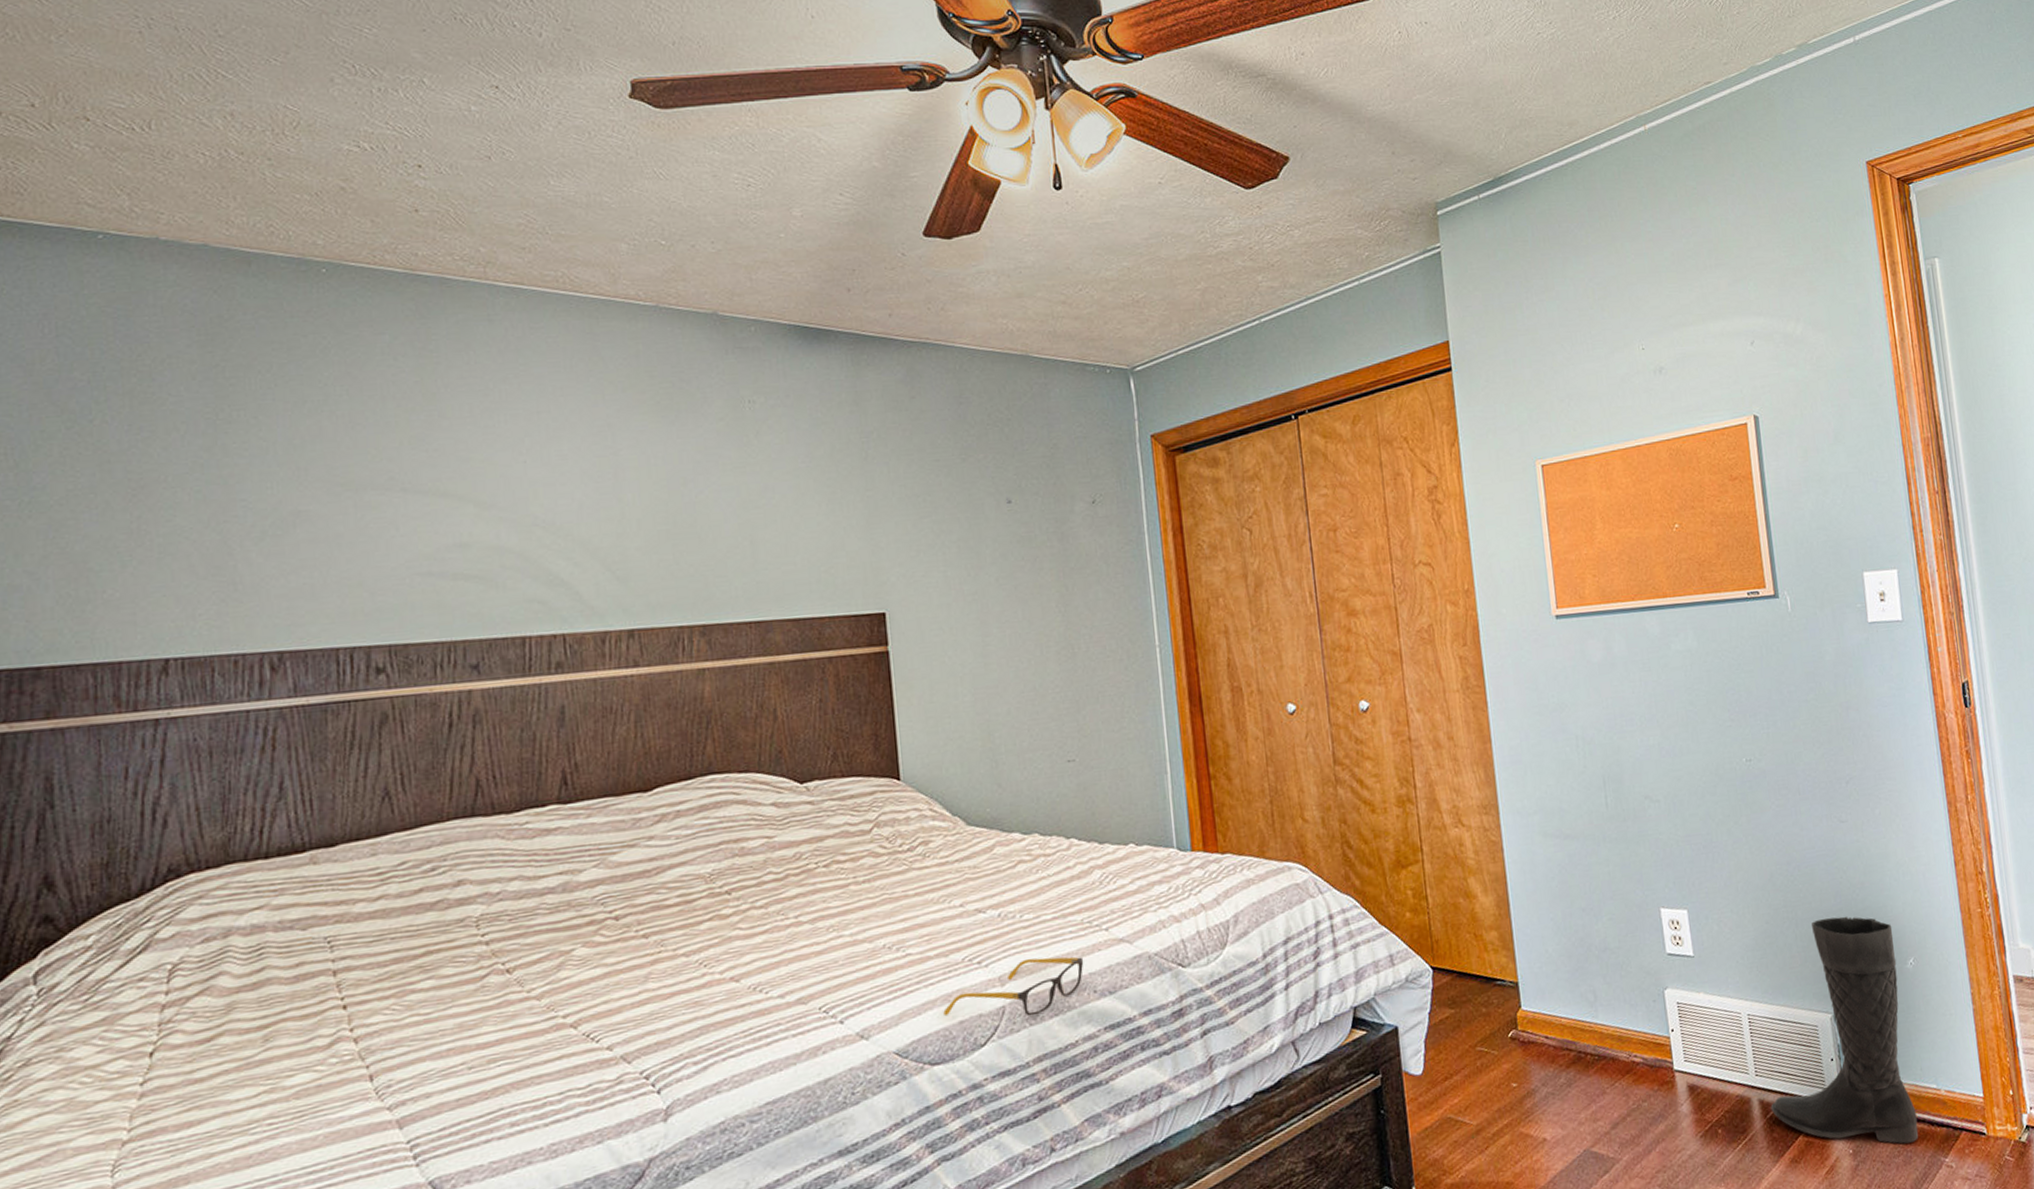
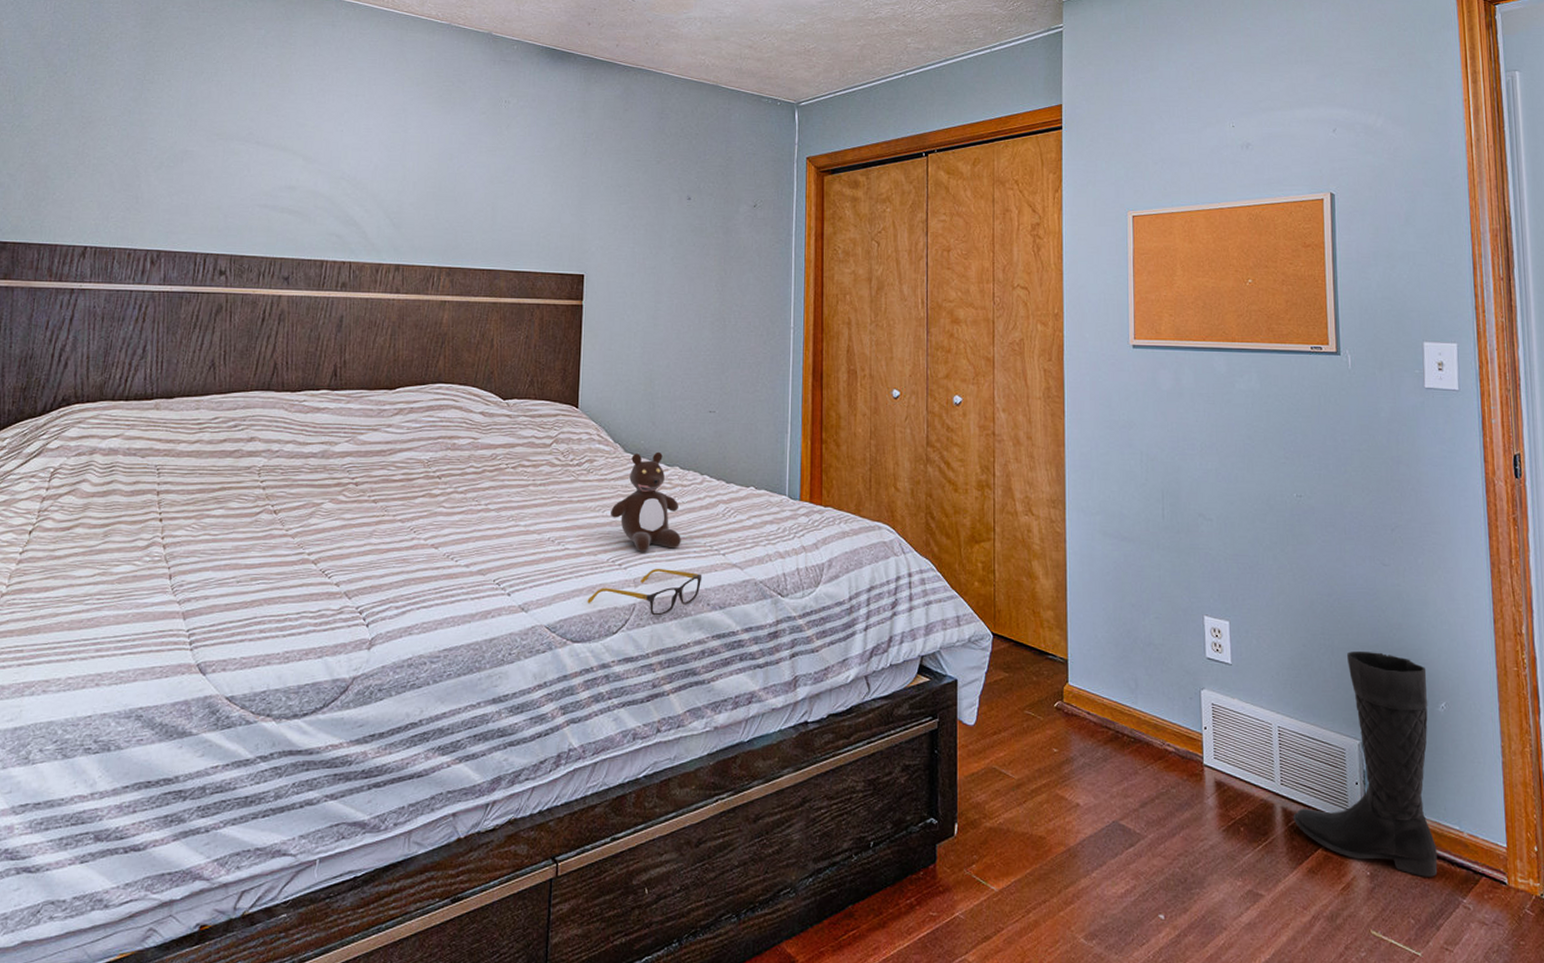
stuffed animal: none [959,818,1052,943] -> present [611,451,681,552]

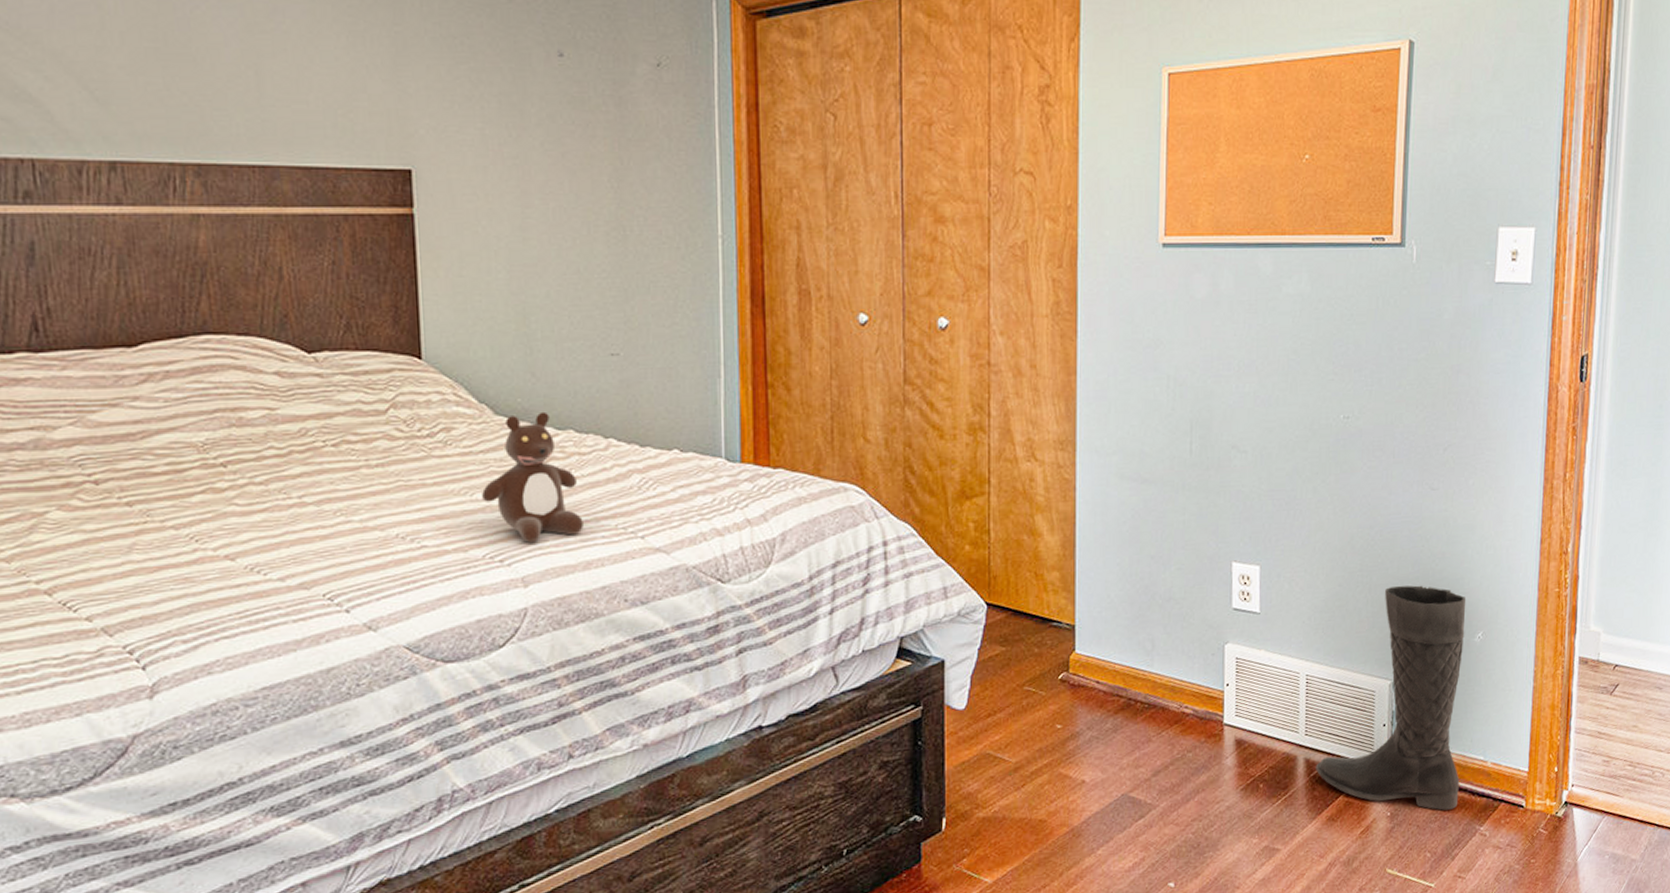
eyeglasses: present [587,568,702,616] -> none [460,560,616,621]

